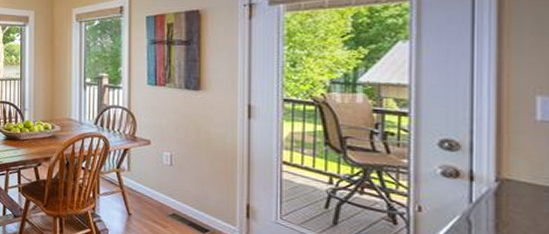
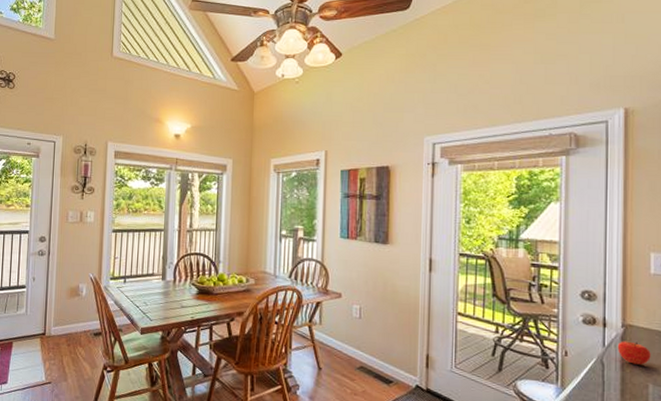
fruit: none [489,197,537,225] -> present [617,341,651,365]

